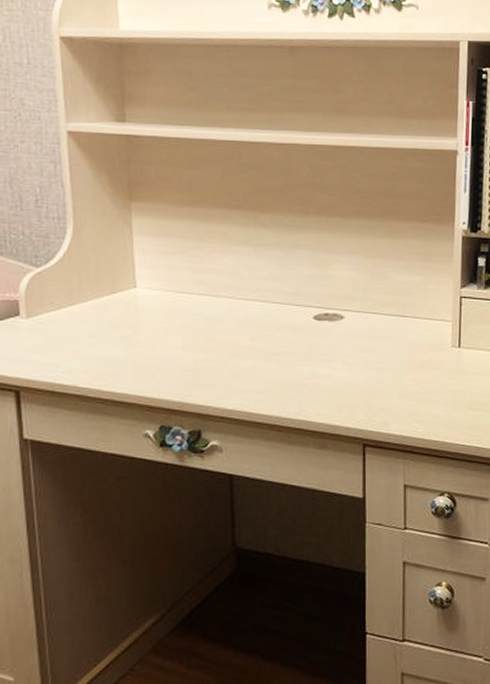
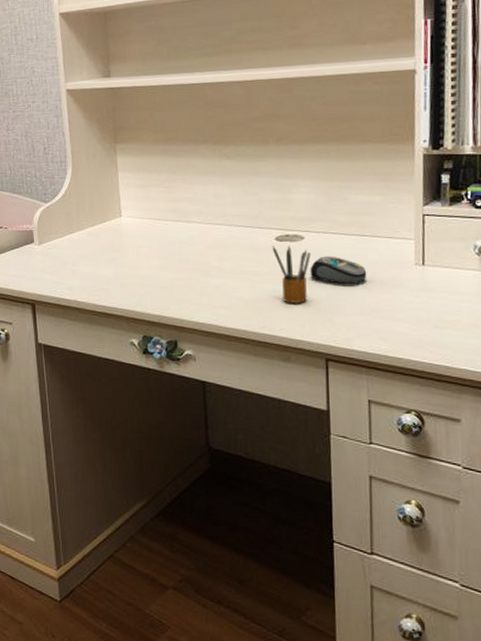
pencil box: none [310,325,351,387] -> present [272,245,312,303]
computer mouse: none [349,336,406,366] -> present [310,256,367,284]

